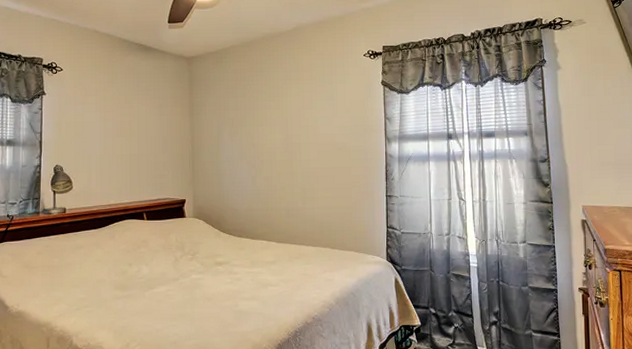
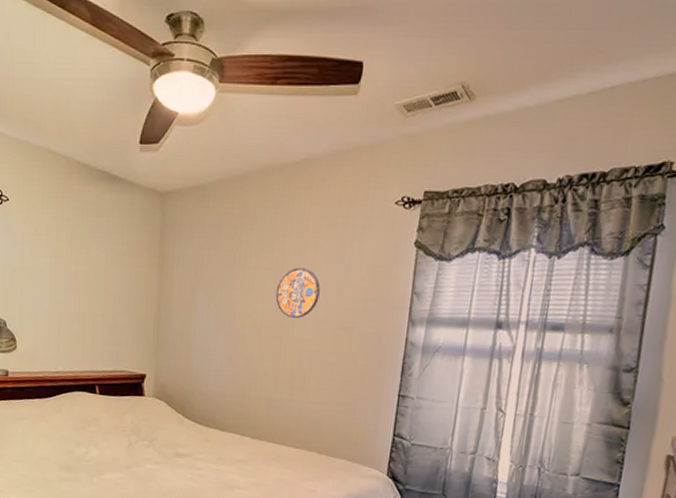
manhole cover: none [284,106,317,145] -> present [275,268,320,319]

